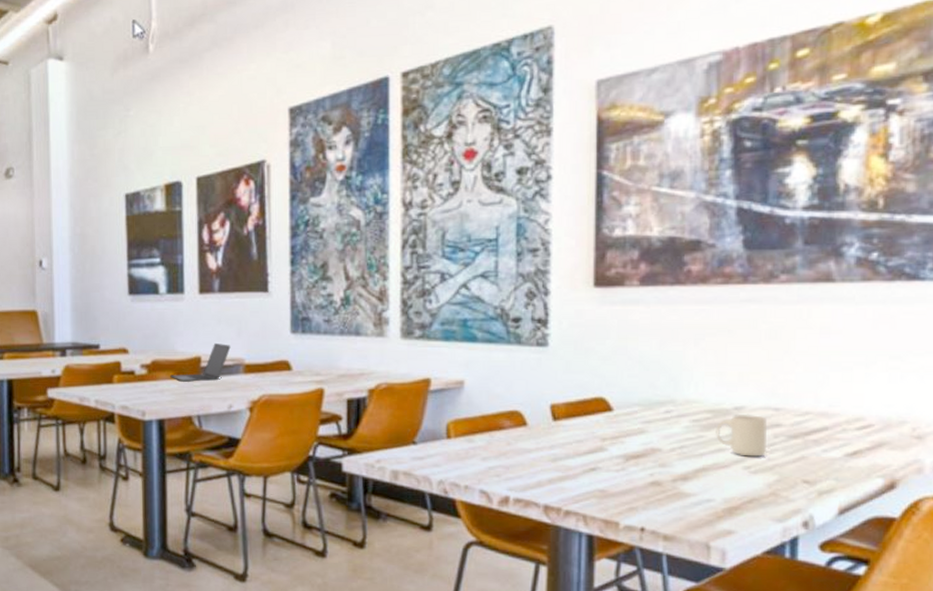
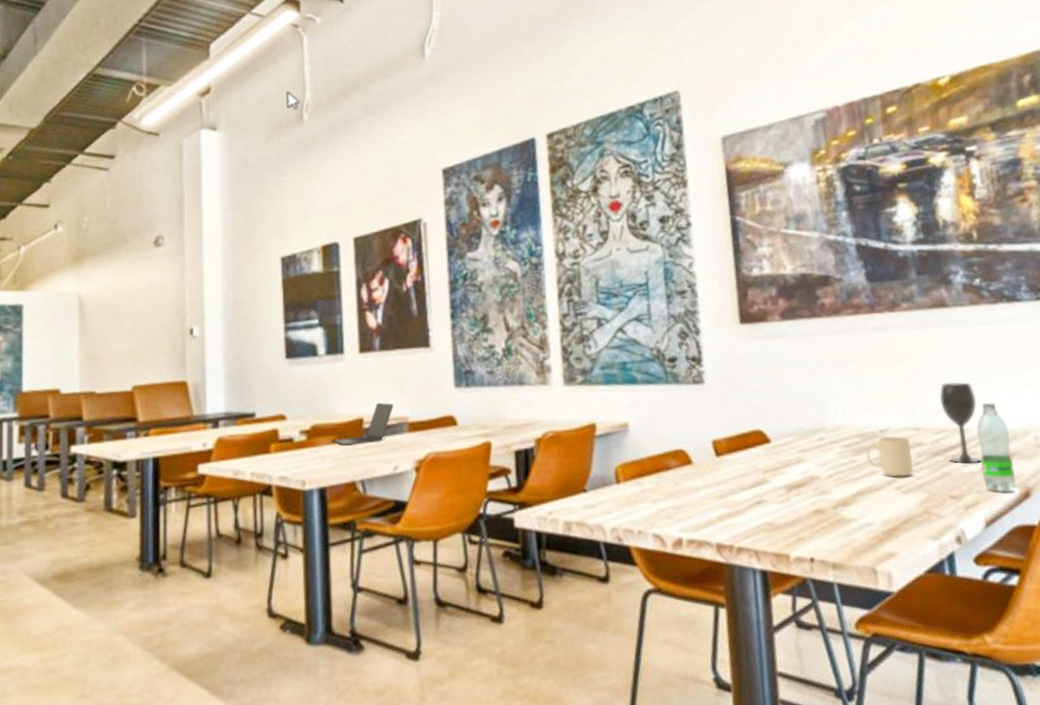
wine glass: none [808,363,851,450] -> present [939,382,982,464]
bottle: none [844,388,884,483] -> present [976,403,1016,493]

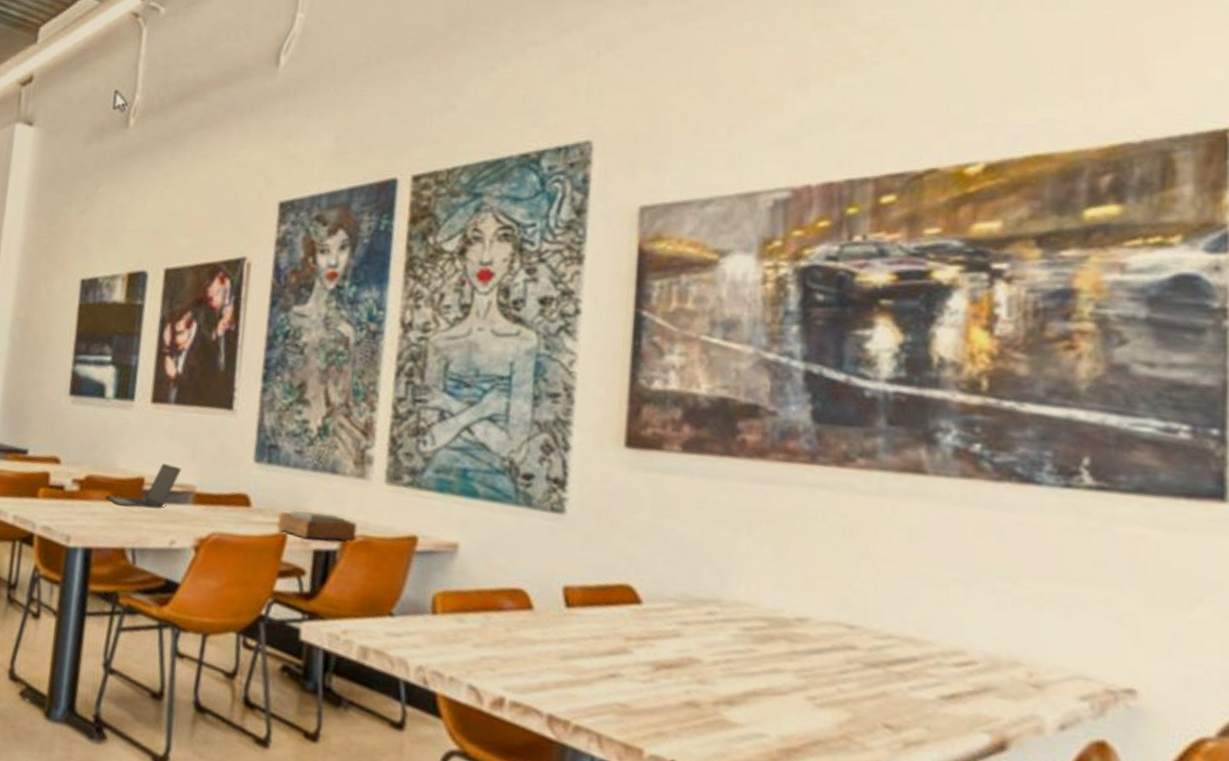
napkin holder: none [481,418,548,444] -> present [277,509,358,542]
cup: present [866,435,915,477] -> none [771,626,838,686]
wine glass: present [939,382,982,464] -> none [891,574,948,690]
bottle: present [976,403,1016,493] -> none [938,612,990,739]

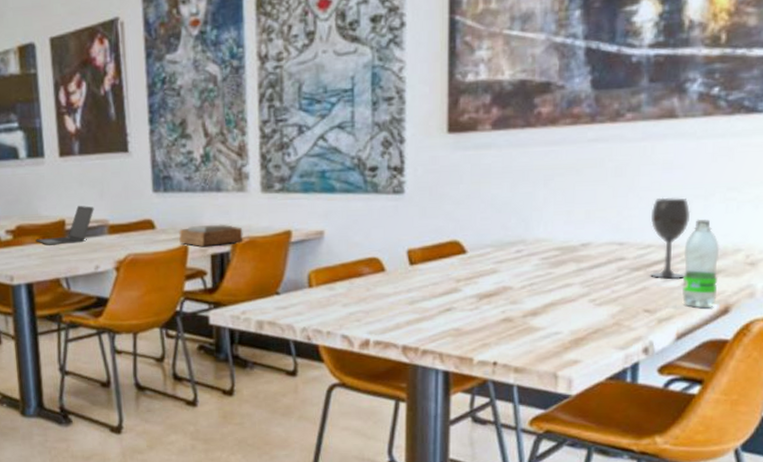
wine glass: none [891,574,948,690] -> present [650,197,691,280]
bottle: none [938,612,990,739] -> present [682,219,720,309]

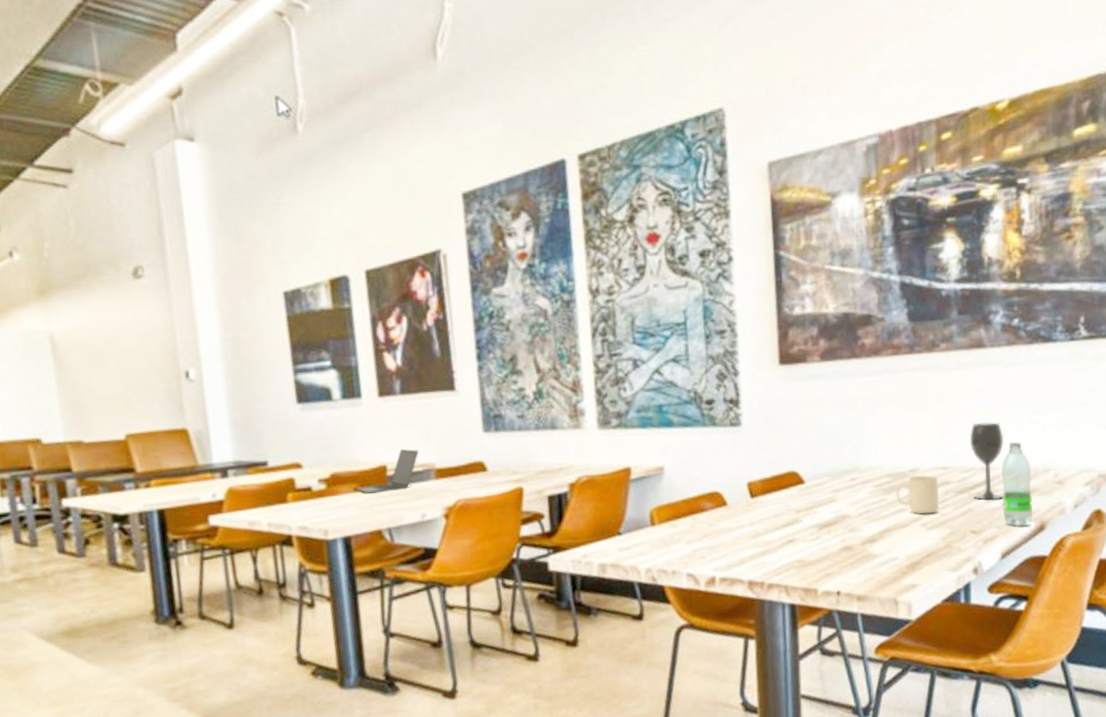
napkin holder: present [179,224,243,247] -> none [513,463,582,489]
cup: none [564,249,612,290] -> present [896,474,940,514]

